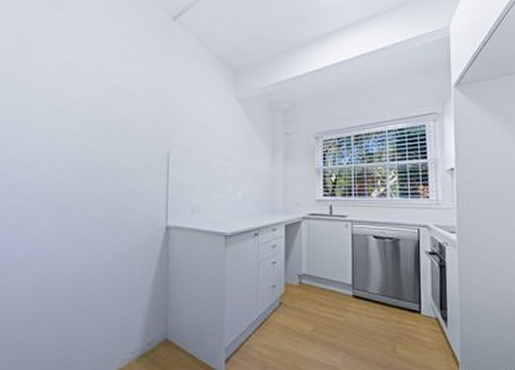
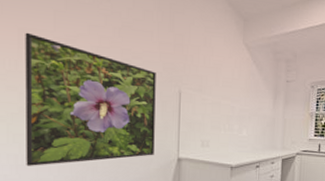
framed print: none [18,106,144,238] -> present [25,32,156,166]

